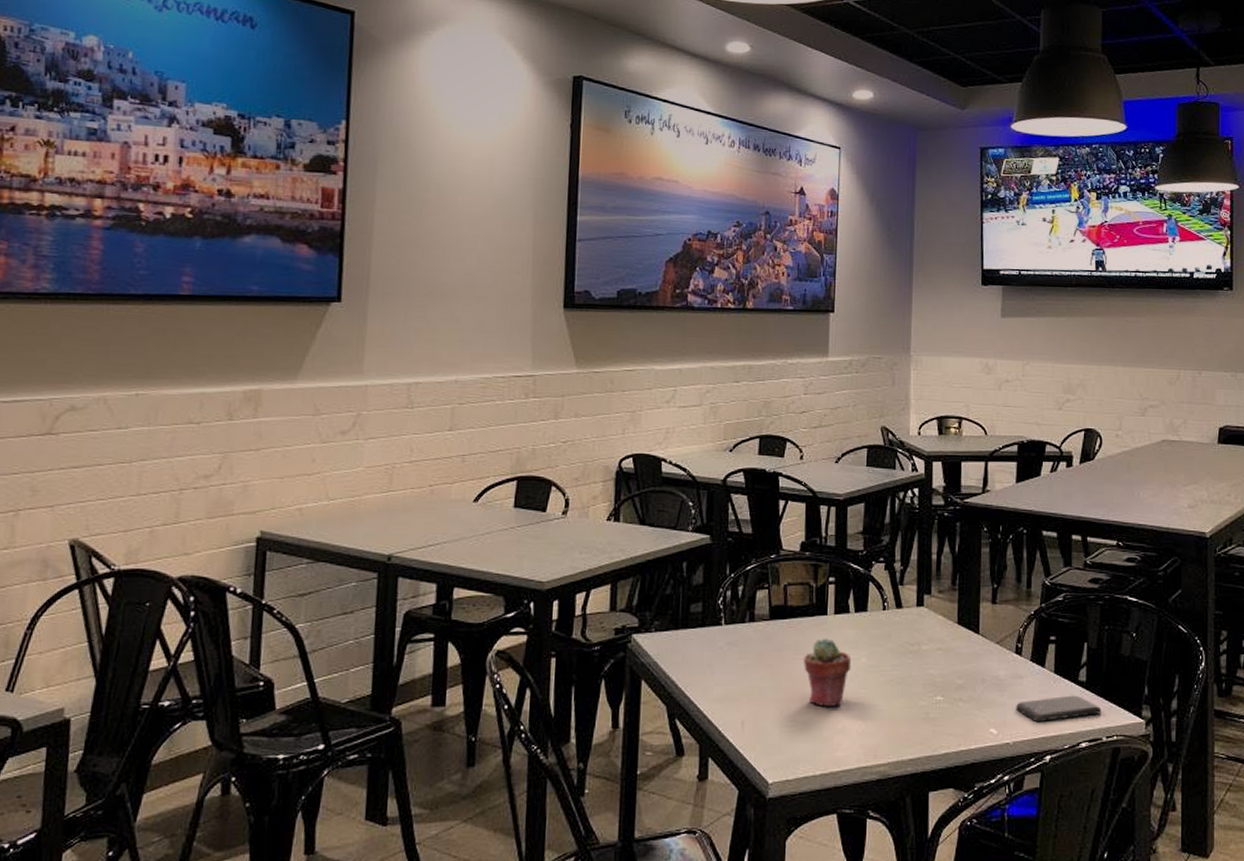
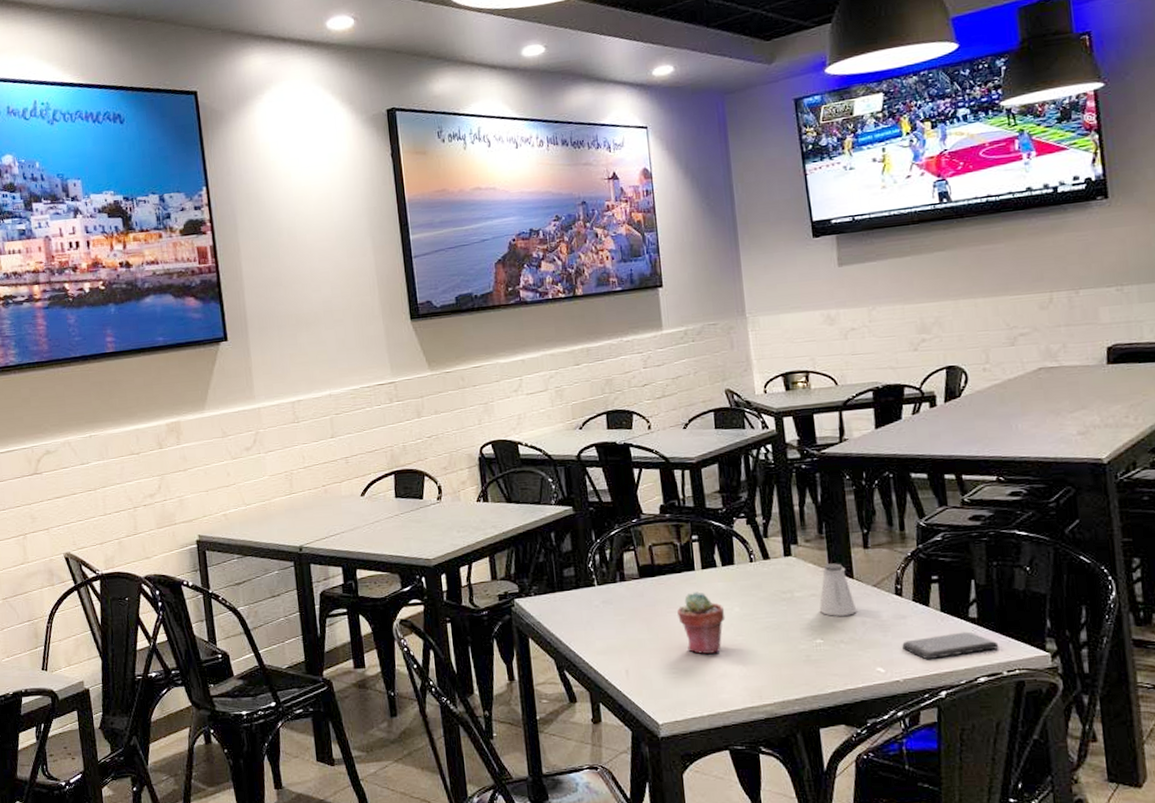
saltshaker: none [943,617,979,673] -> present [819,563,857,616]

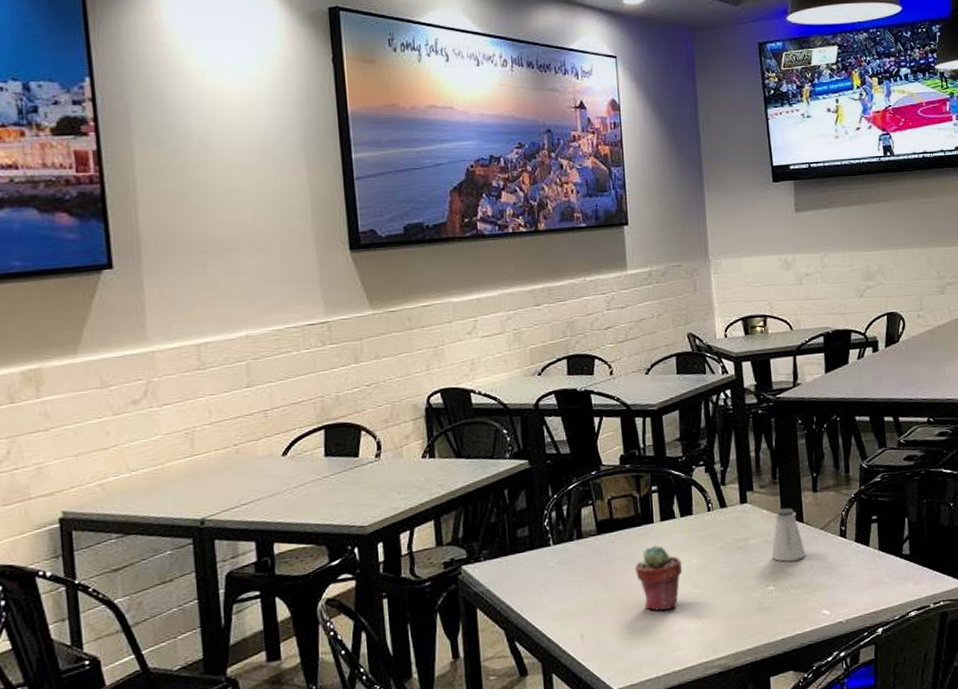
smartphone: present [902,631,999,659] -> none [845,568,927,598]

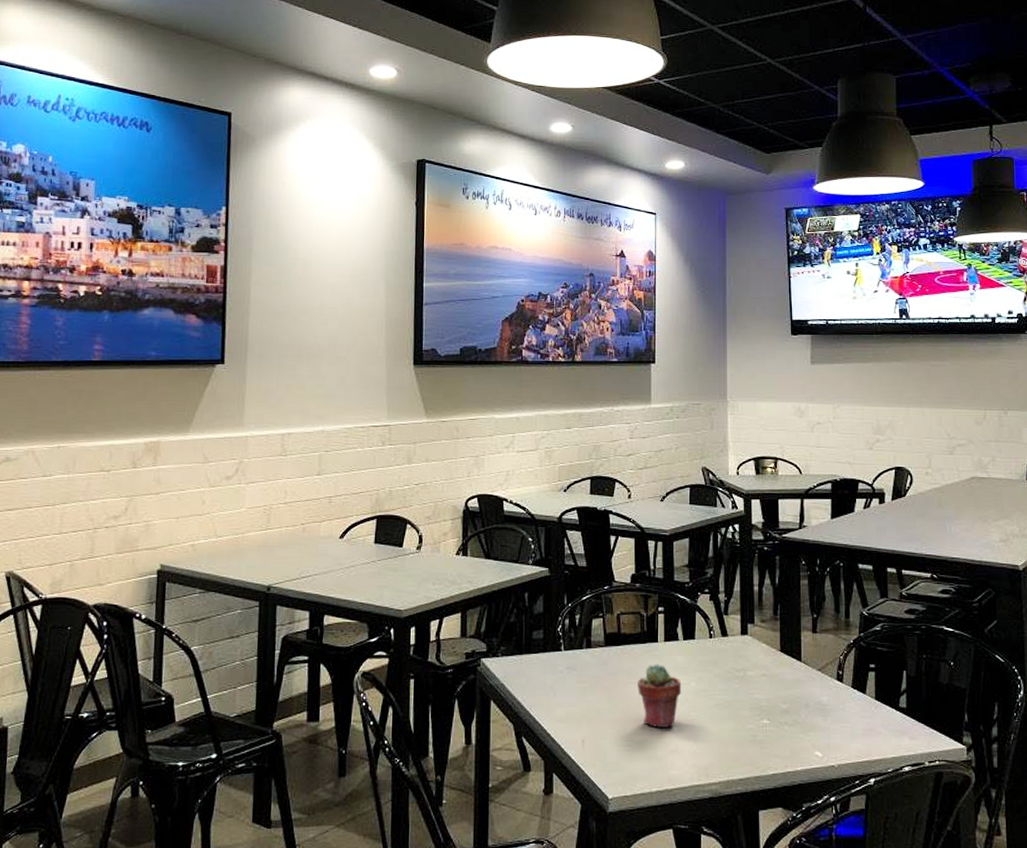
saltshaker: present [771,508,806,562] -> none [768,645,802,698]

